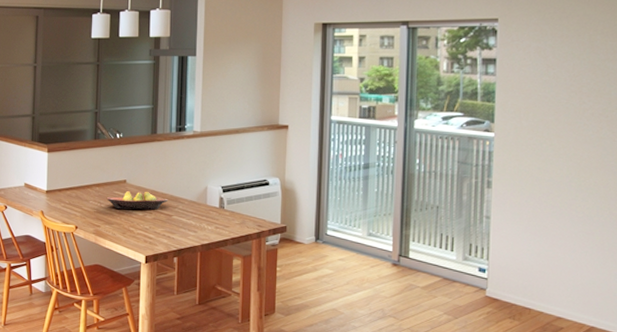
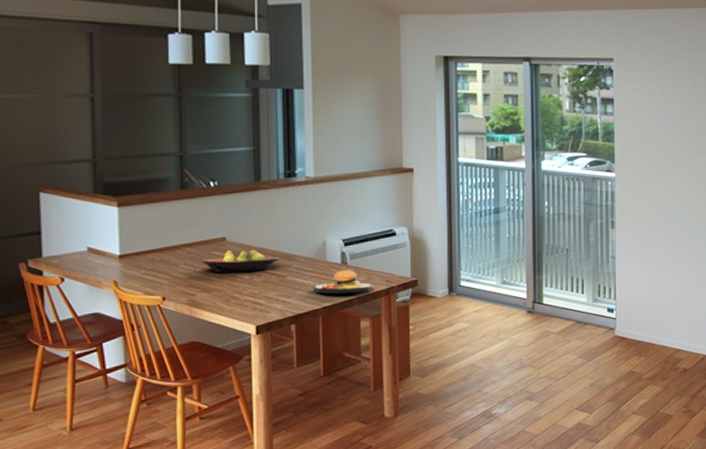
plate: none [194,210,246,234] -> present [313,266,373,294]

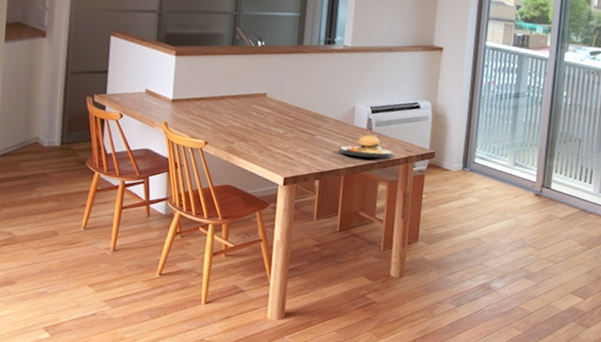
fruit bowl: present [201,249,280,272] -> none [242,106,313,128]

